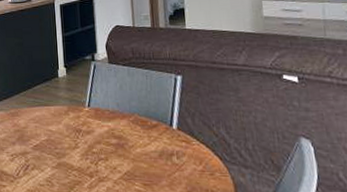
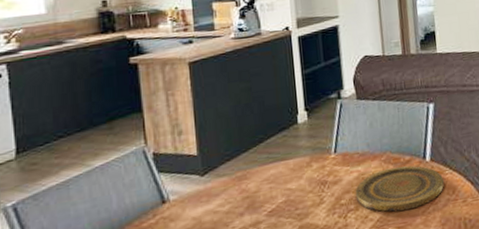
plate: none [105,129,191,171] -> present [355,165,444,212]

